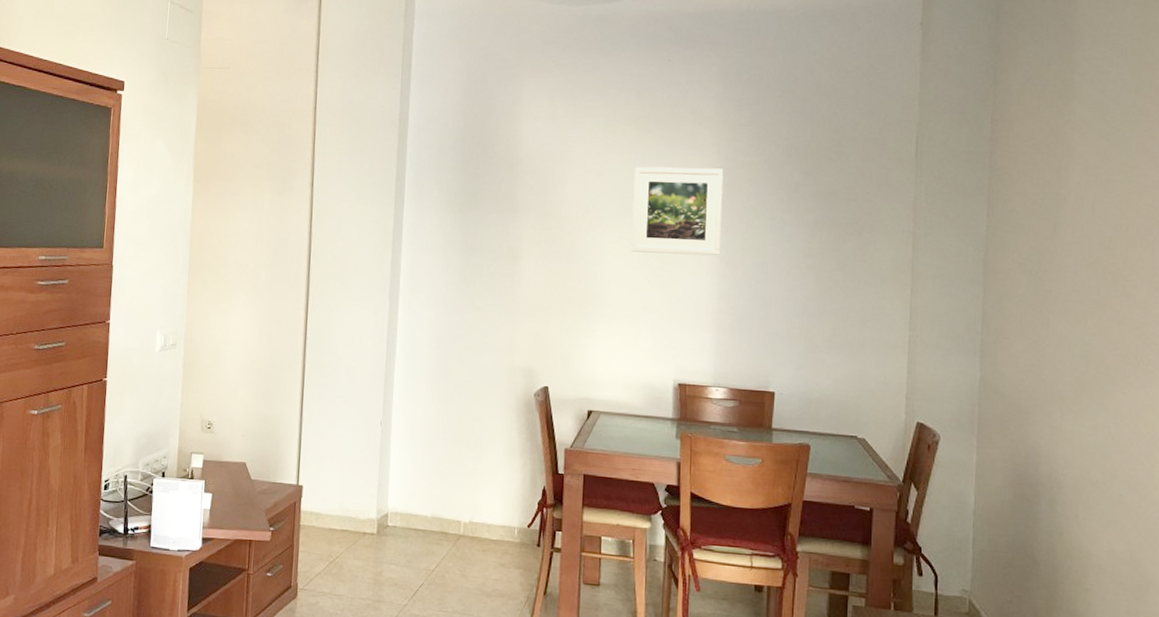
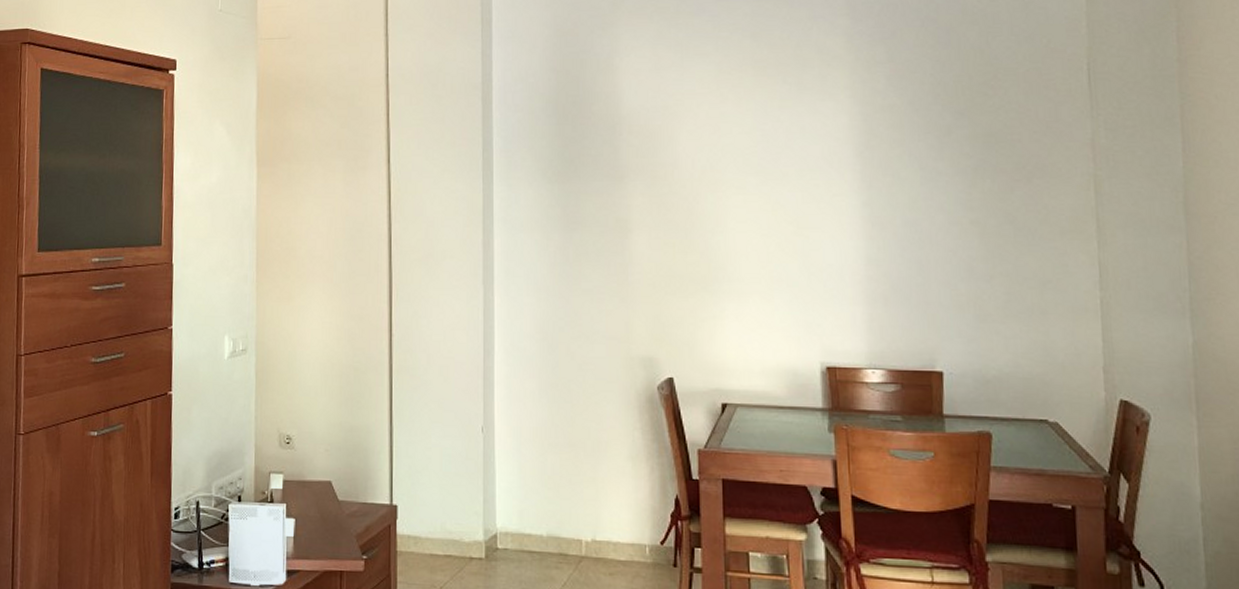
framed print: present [630,166,724,256] -> none [755,114,865,216]

